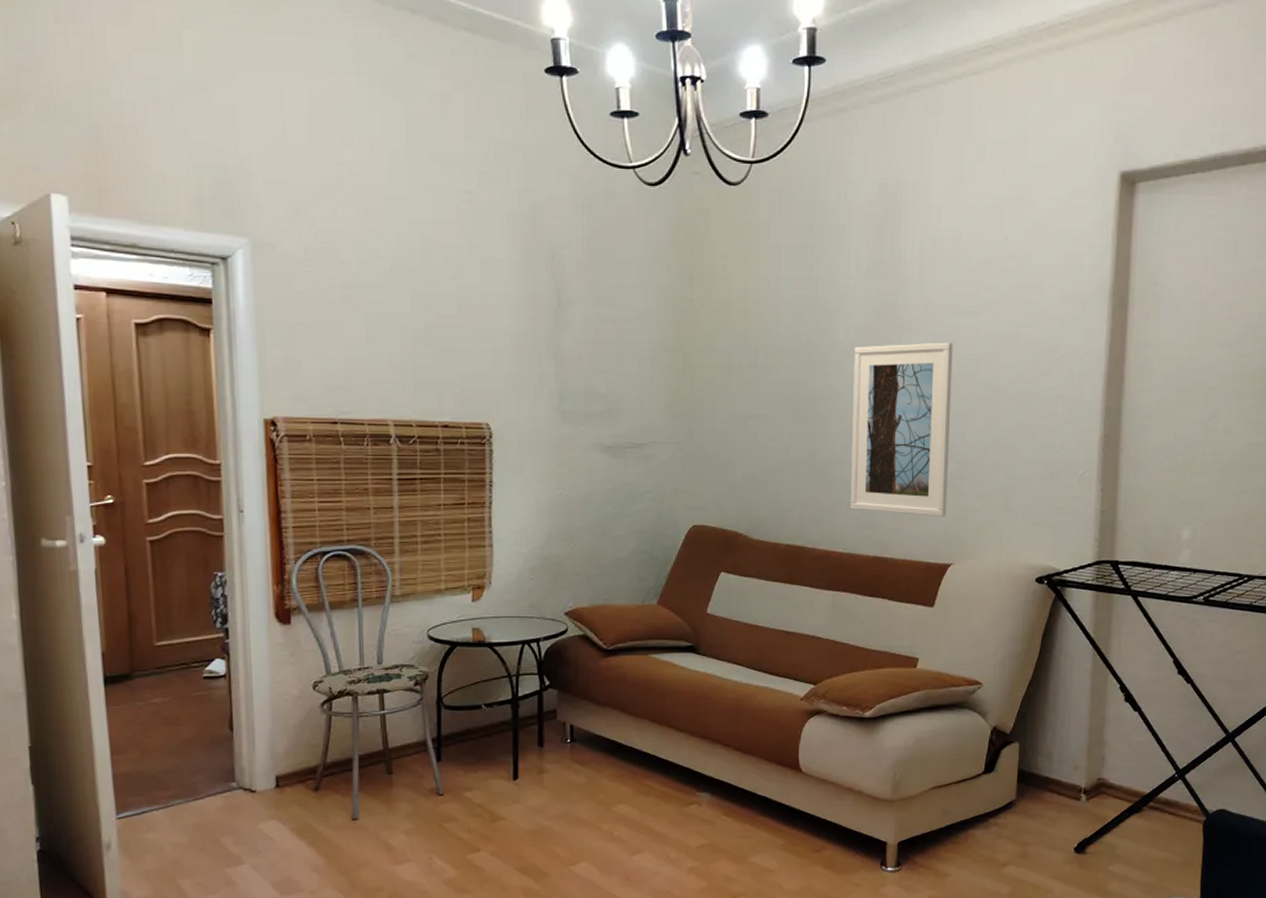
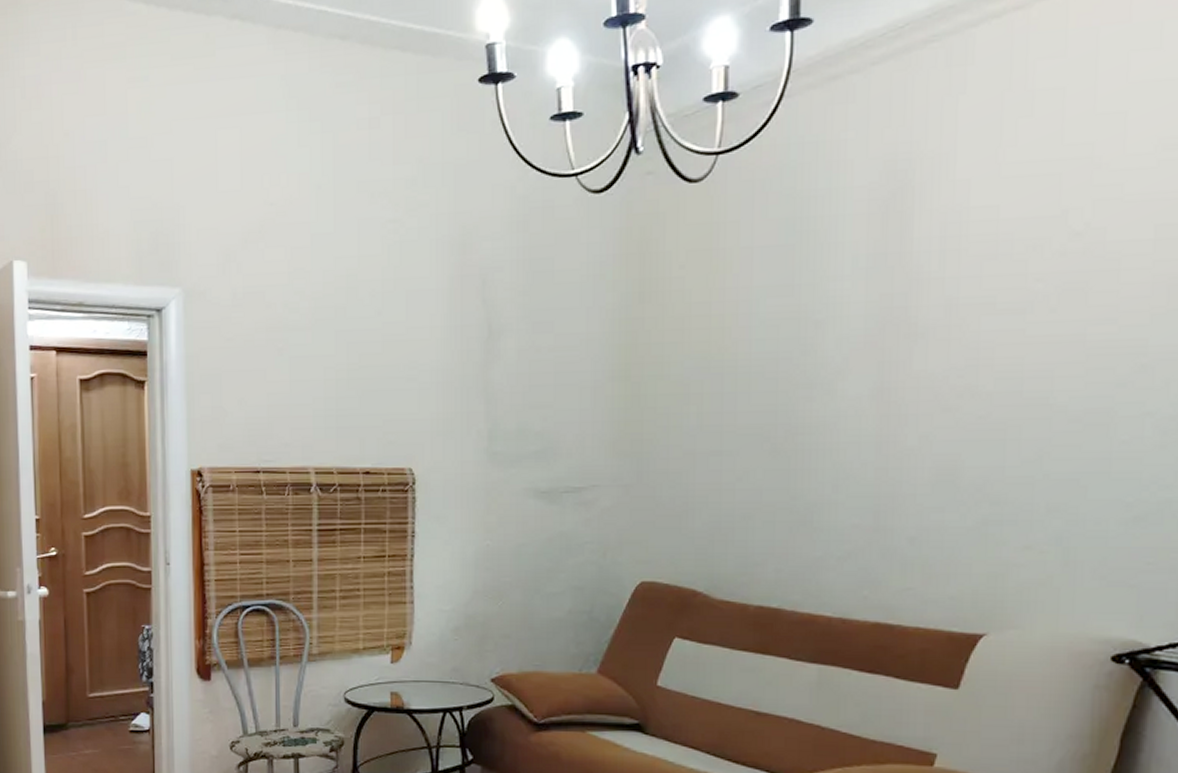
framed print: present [850,342,953,518] -> none [842,350,987,575]

